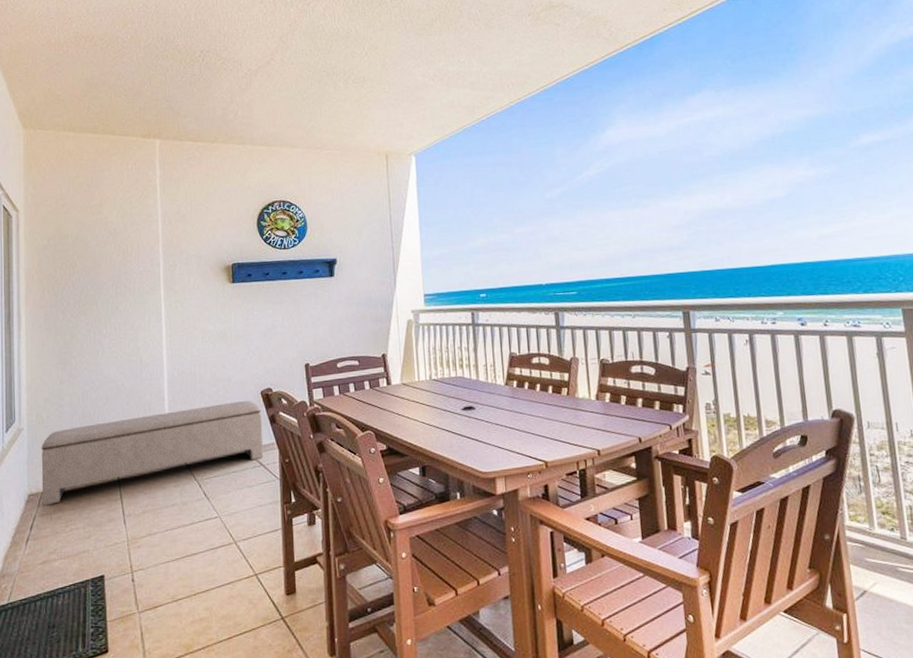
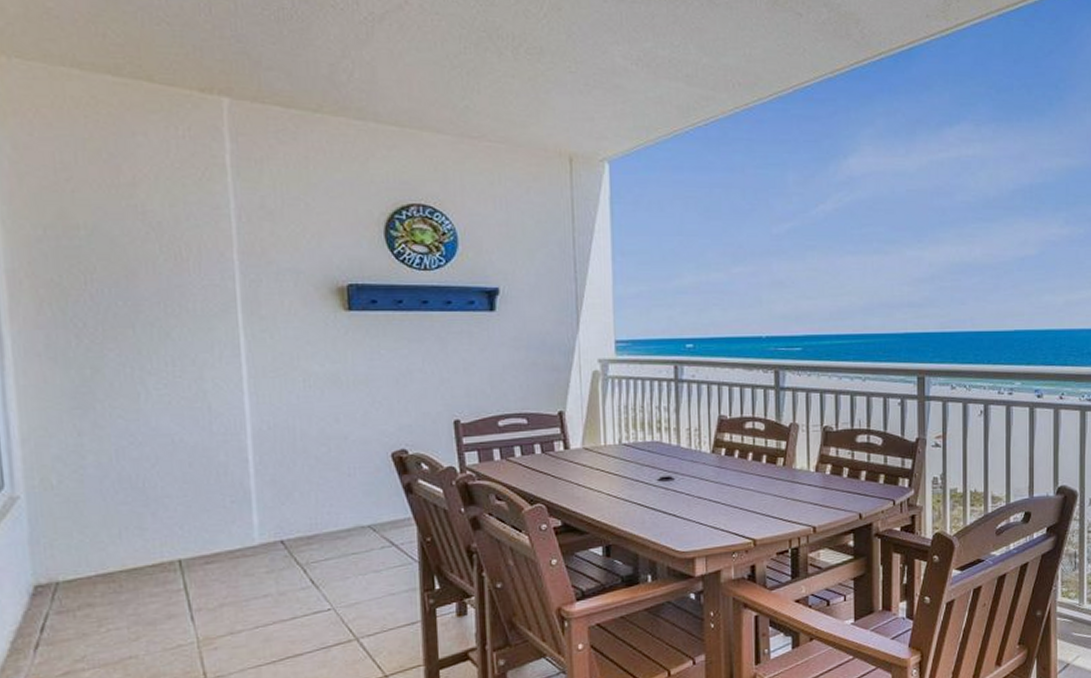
bench: present [41,400,264,506] -> none [51,464,397,600]

